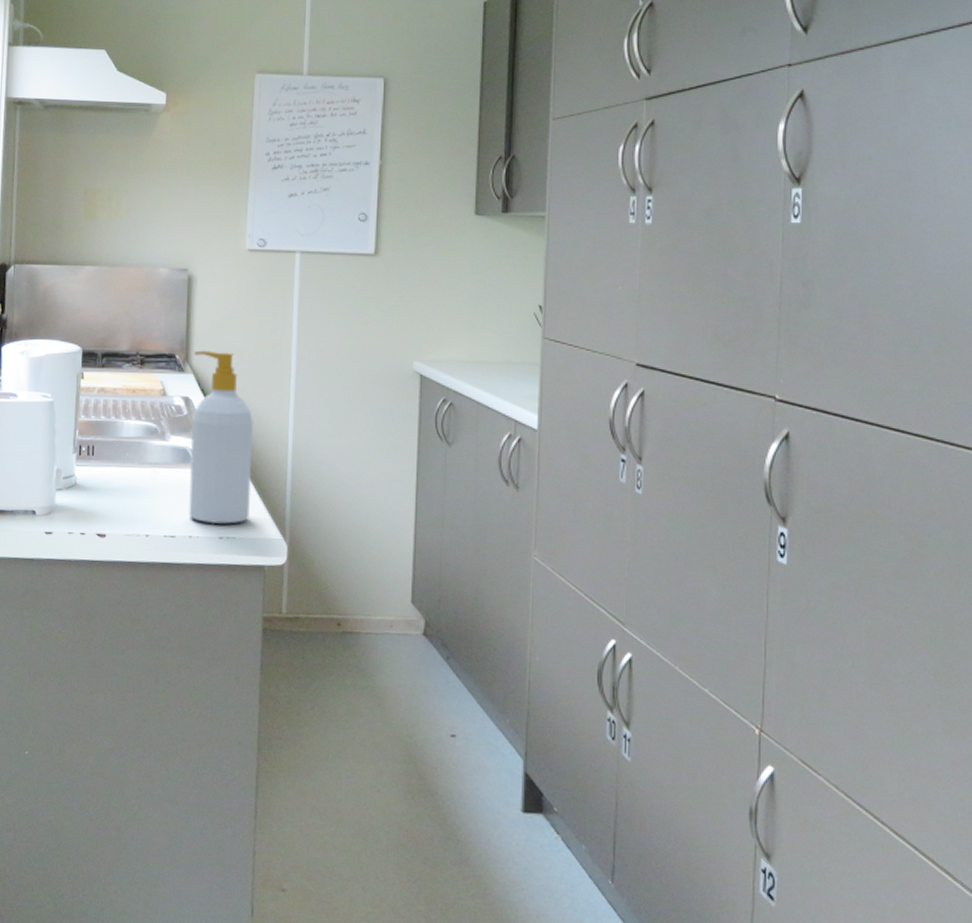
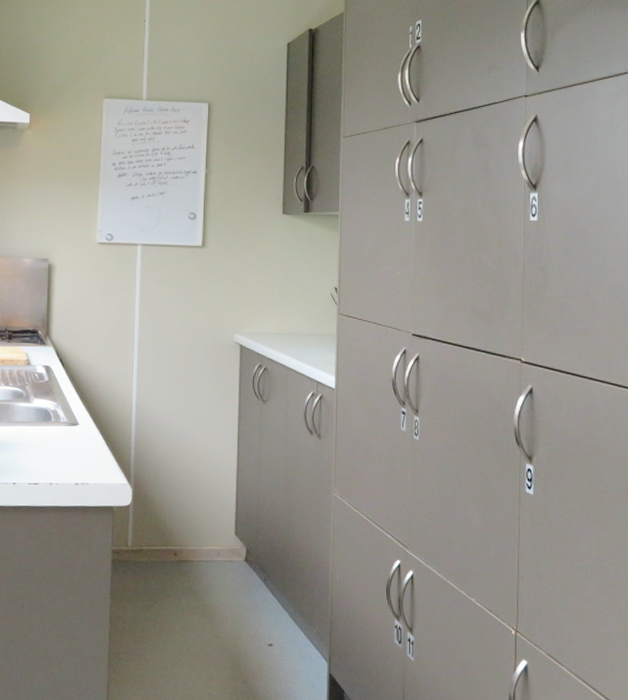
soap bottle: present [189,350,253,524] -> none [49,327,103,472]

